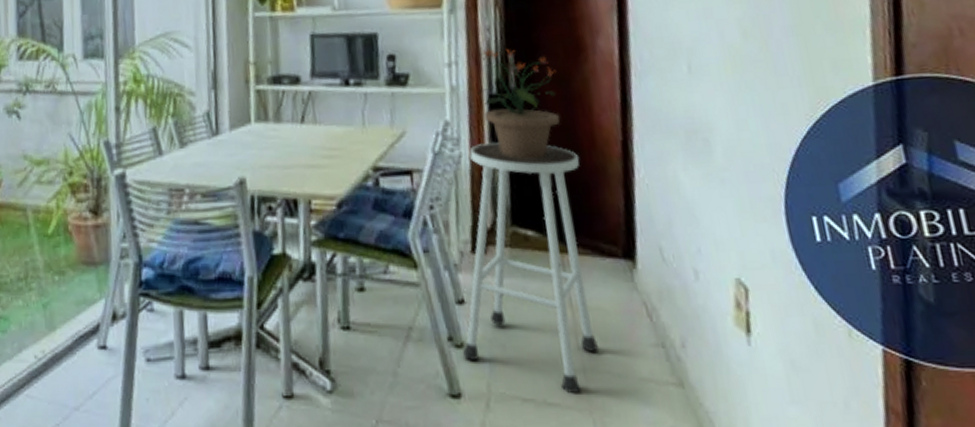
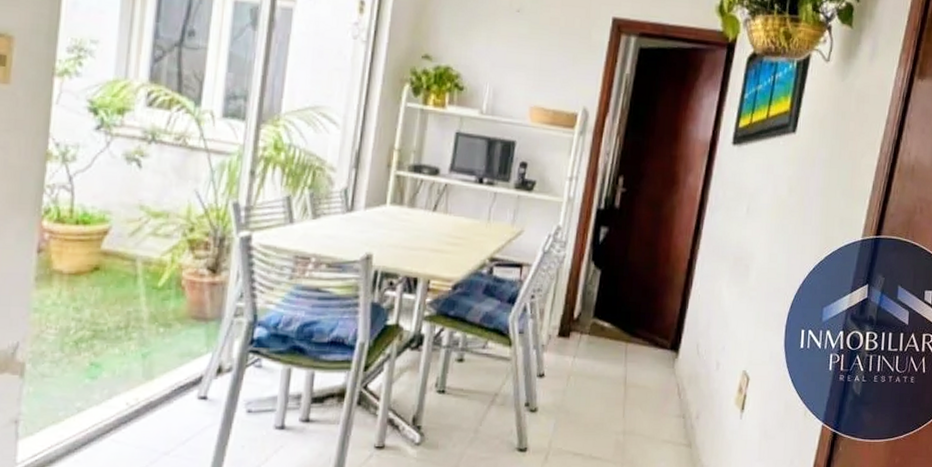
stool: present [463,143,599,394] -> none [535,249,656,451]
potted plant: present [477,48,560,159] -> none [588,171,653,266]

